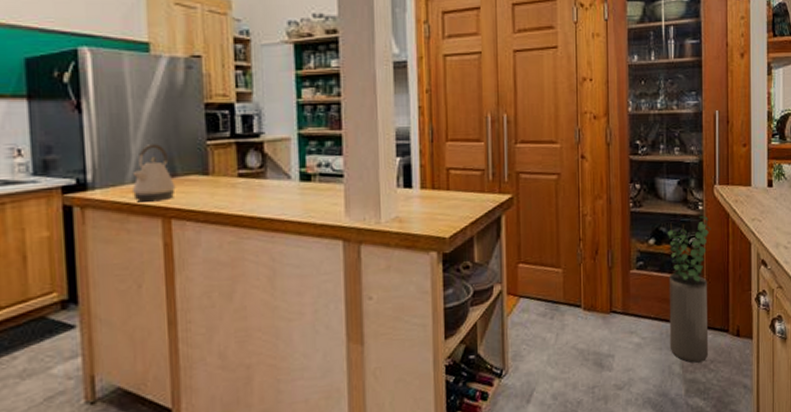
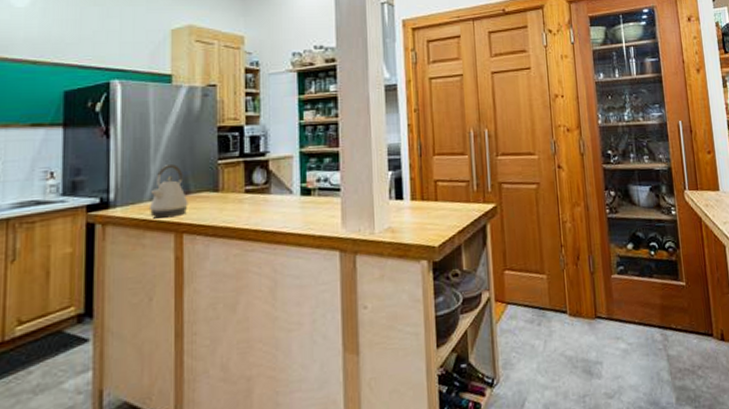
vase: present [667,208,711,363] -> none [643,213,696,369]

